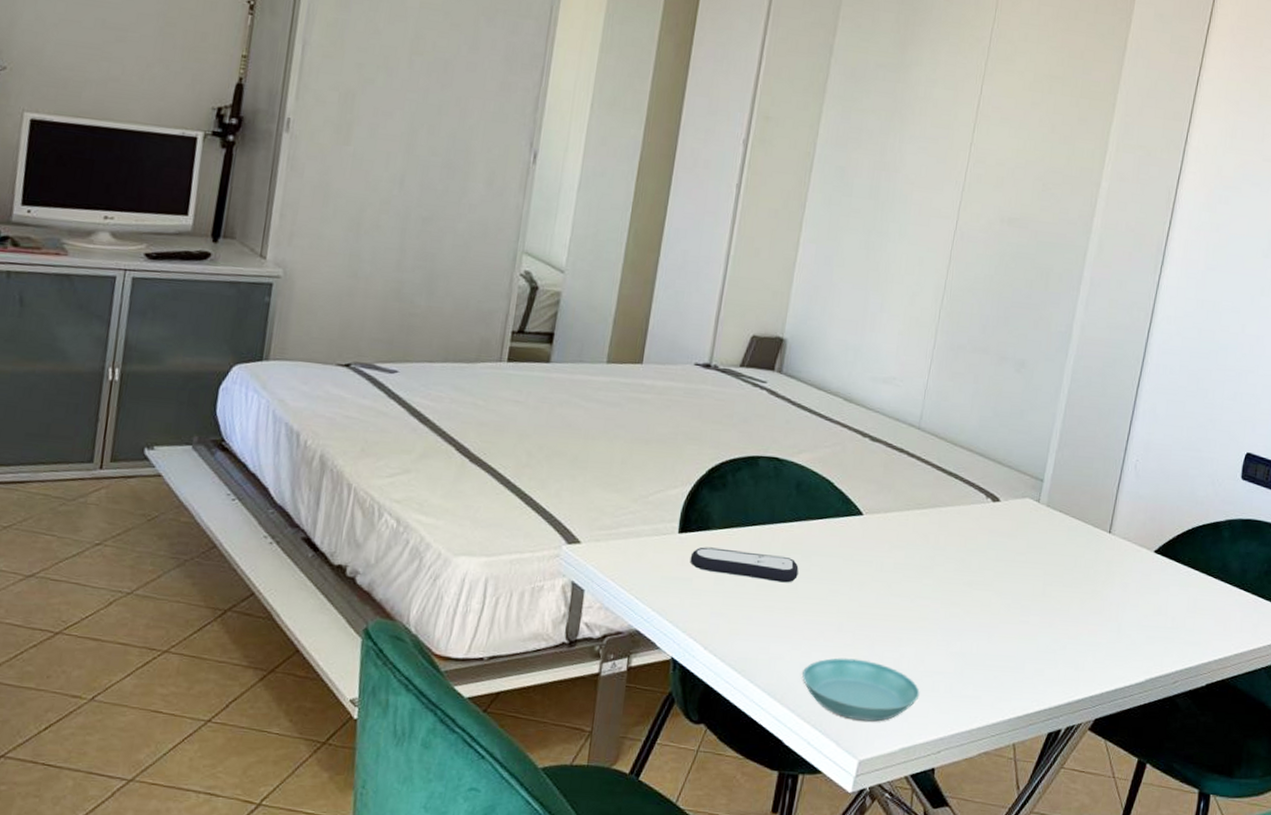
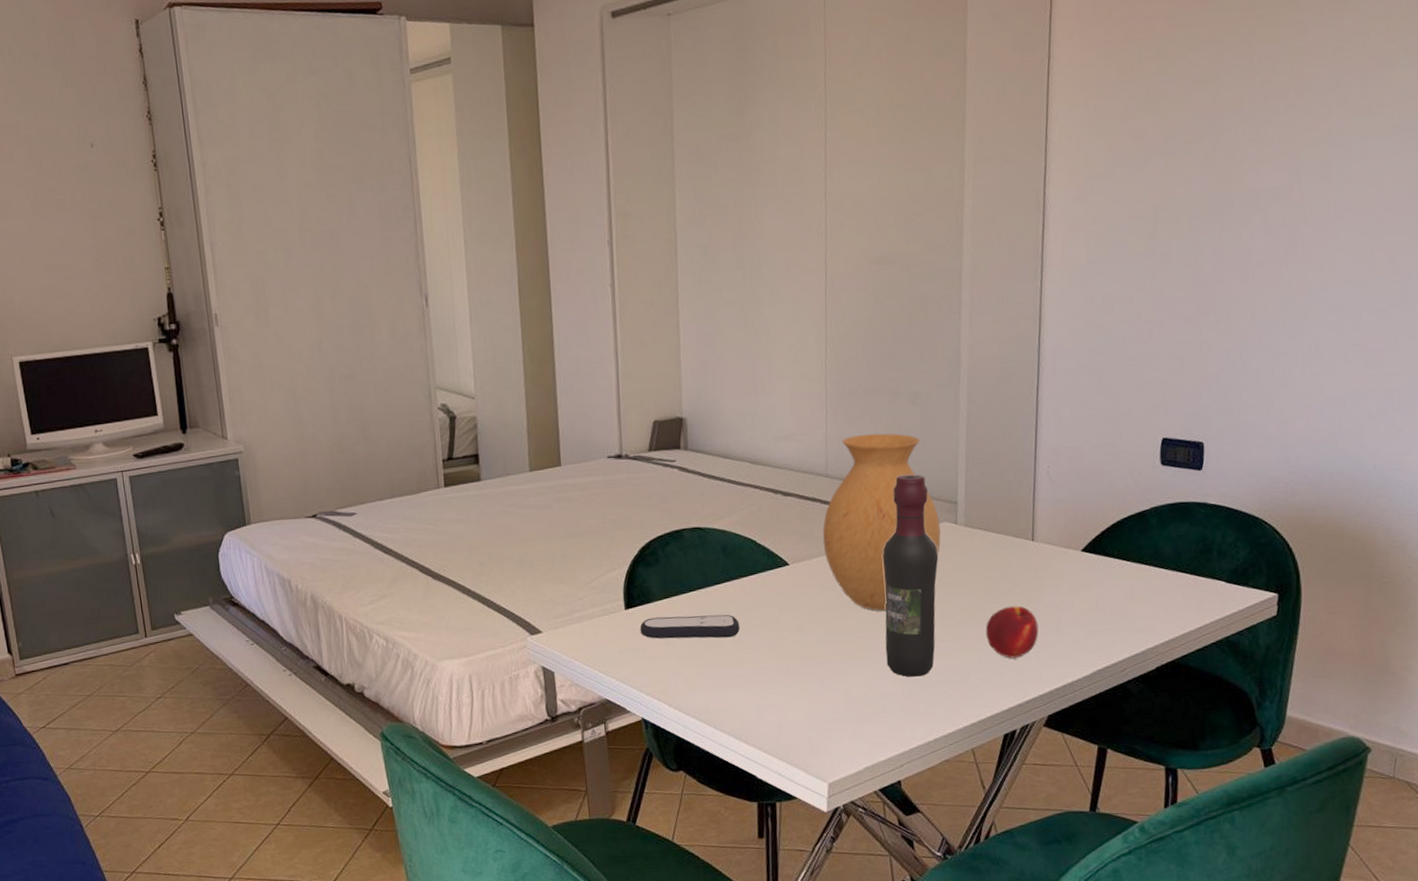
saucer: present [802,658,920,722] -> none [761,694,874,749]
vase: none [902,392,1023,581] -> present [822,433,941,611]
wine bottle: none [943,441,1018,657] -> present [882,474,939,677]
peach: none [1047,597,1101,653] -> present [985,605,1039,658]

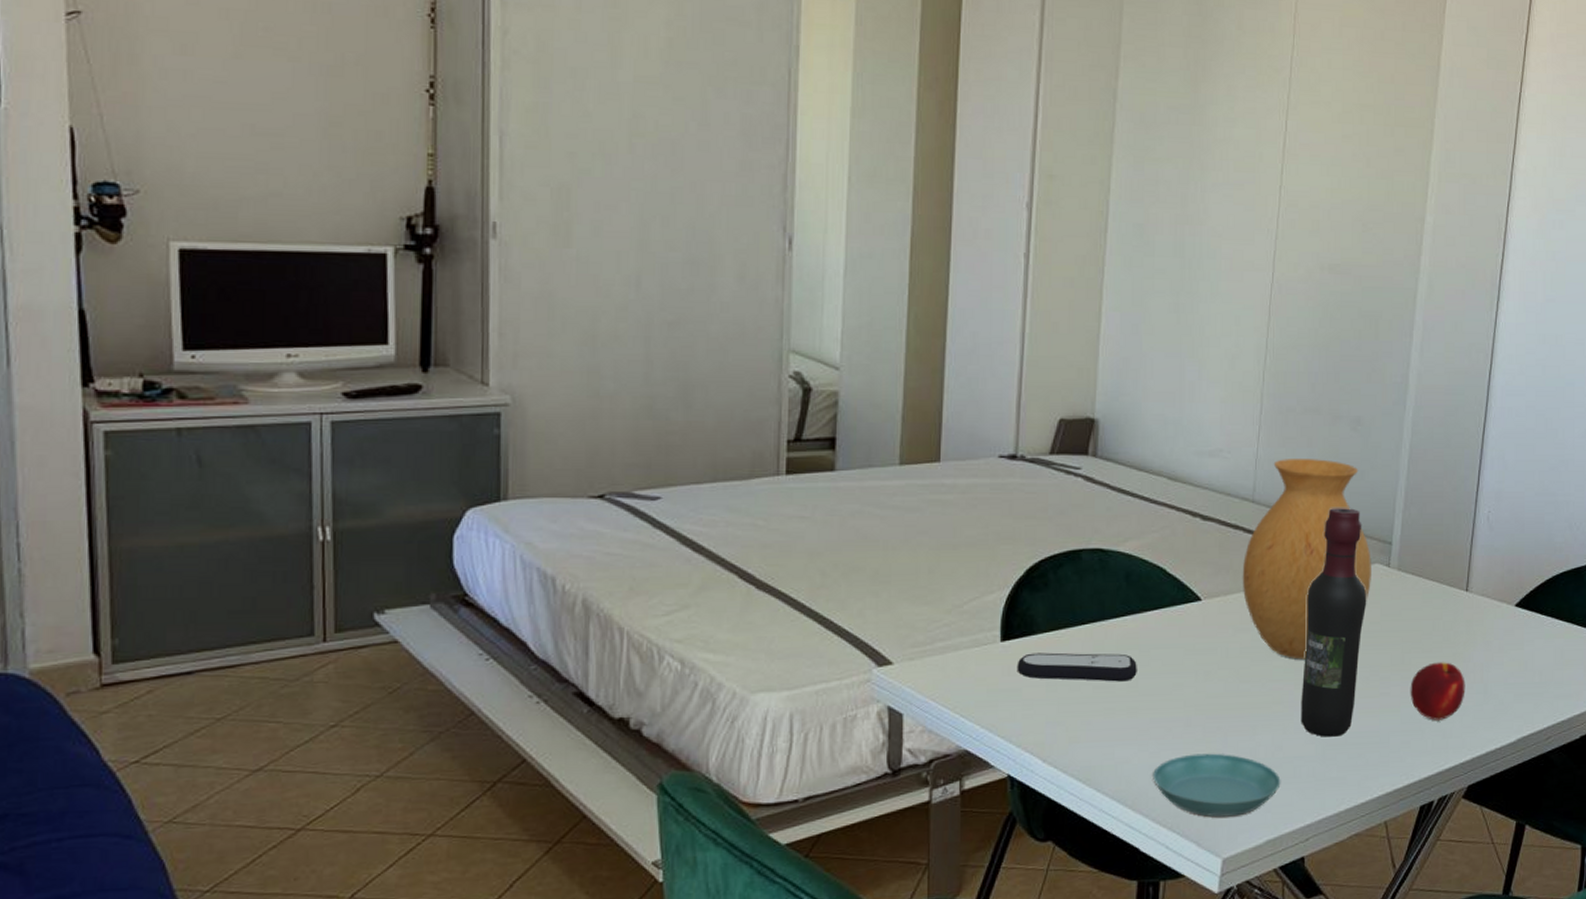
saucer: none [761,694,874,749] -> present [1153,753,1281,817]

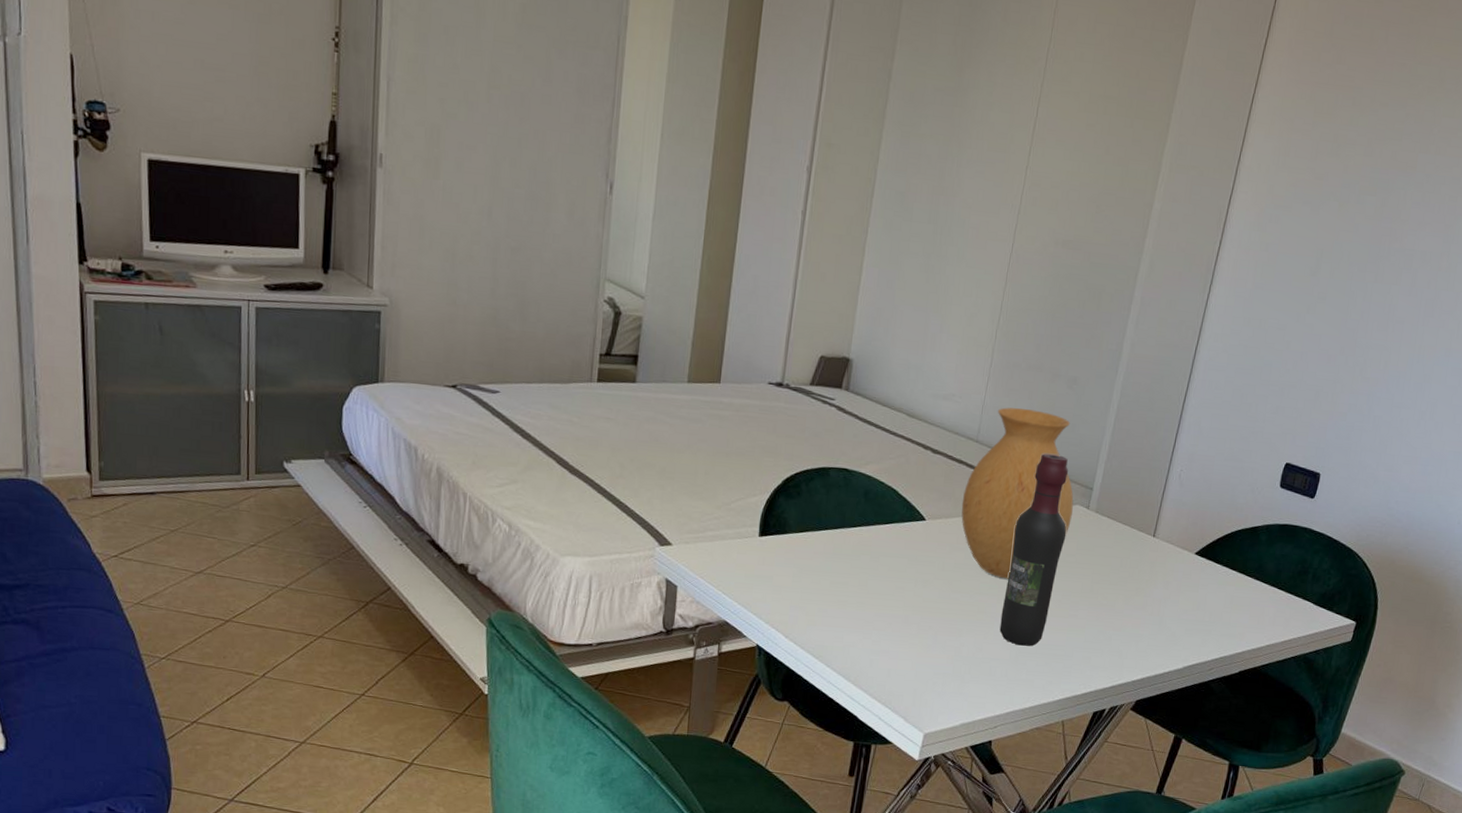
remote control: present [1017,652,1137,682] -> none [770,548,868,581]
saucer: present [1153,753,1281,817] -> none [873,646,978,701]
peach: present [1410,662,1466,720] -> none [1095,594,1144,643]

